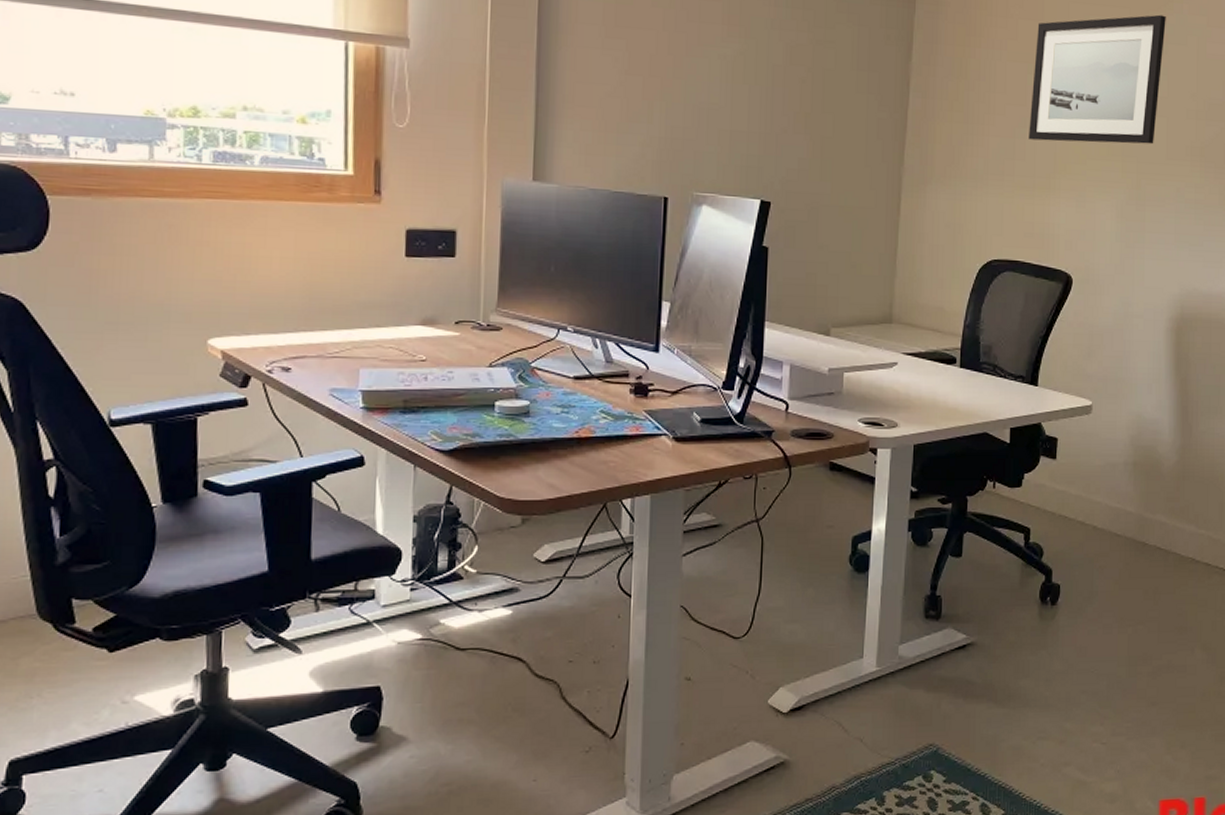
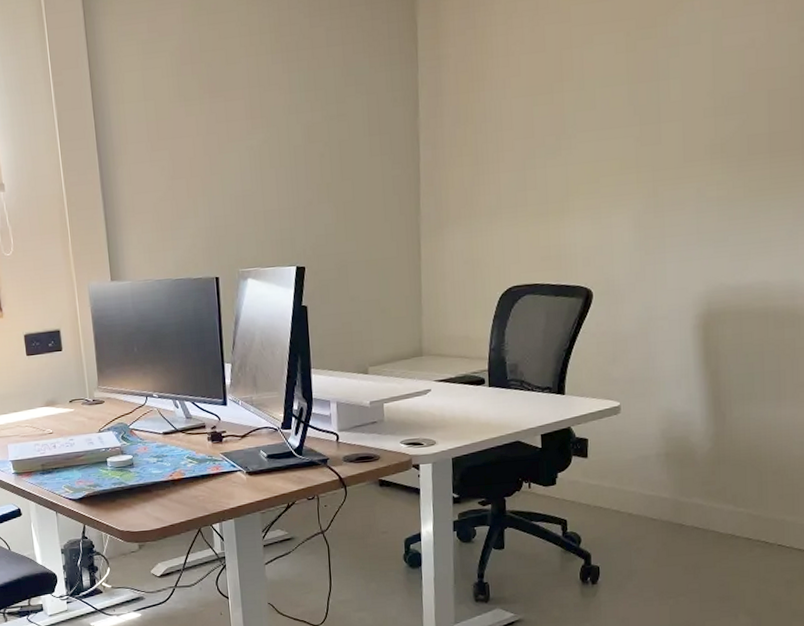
wall art: present [1028,14,1166,145] -> none [538,17,676,169]

